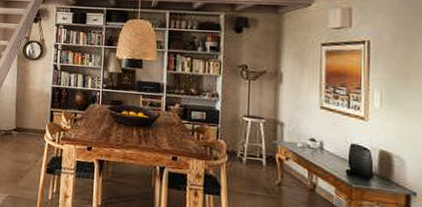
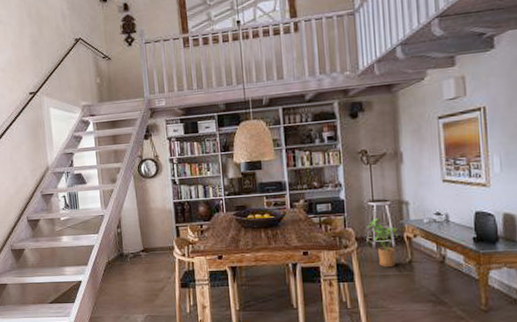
house plant: none [239,134,270,187] -> present [367,218,398,267]

